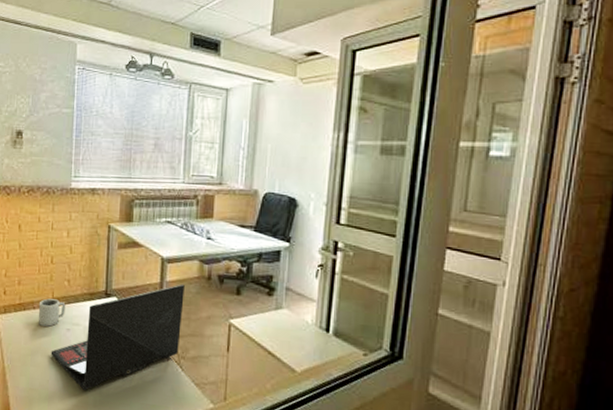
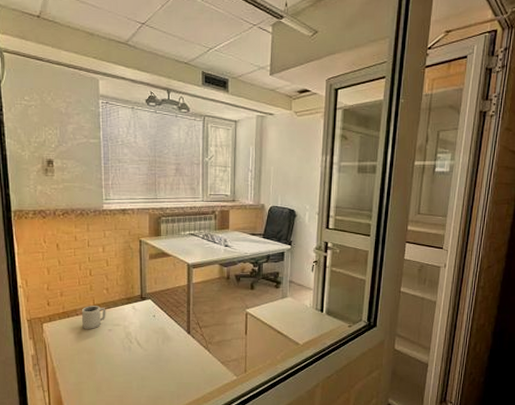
laptop: present [51,284,185,390] -> none [95,284,208,378]

